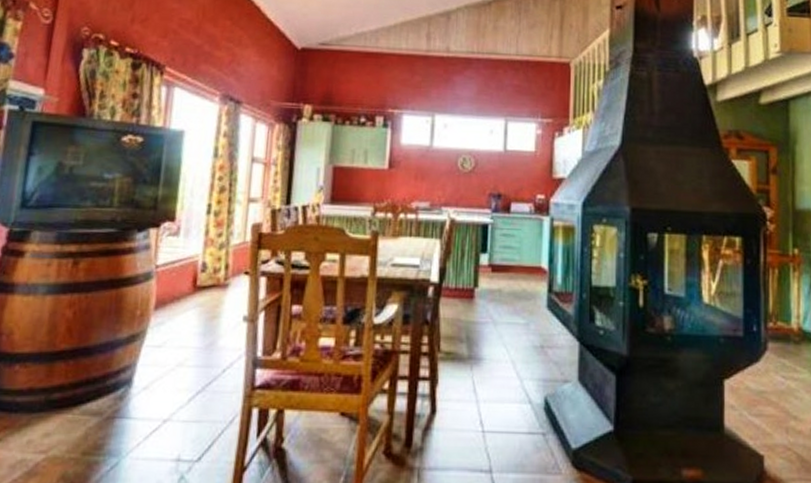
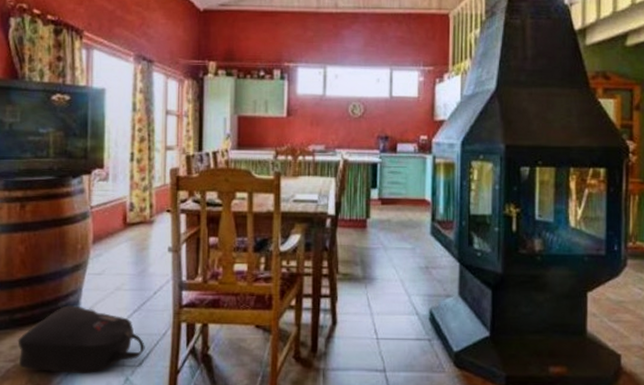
backpack: none [51,384,207,471] -> present [18,305,145,374]

